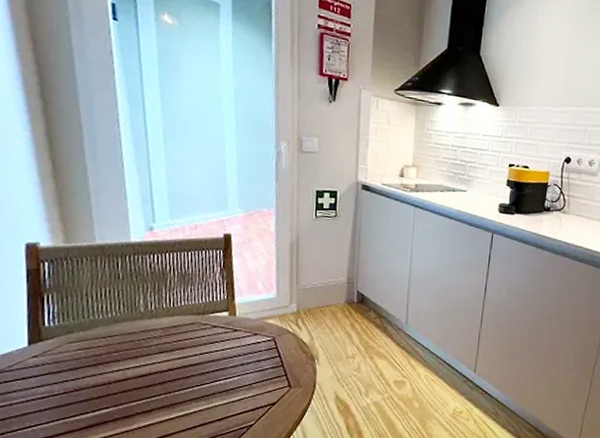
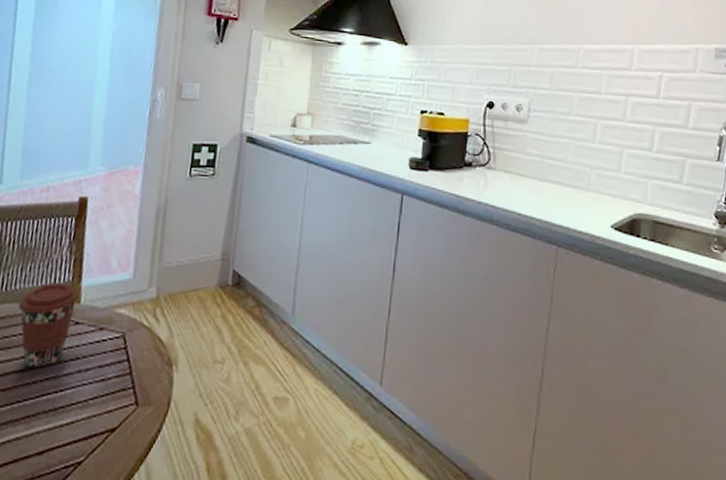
coffee cup: none [186,300,234,363] -> present [18,283,79,369]

